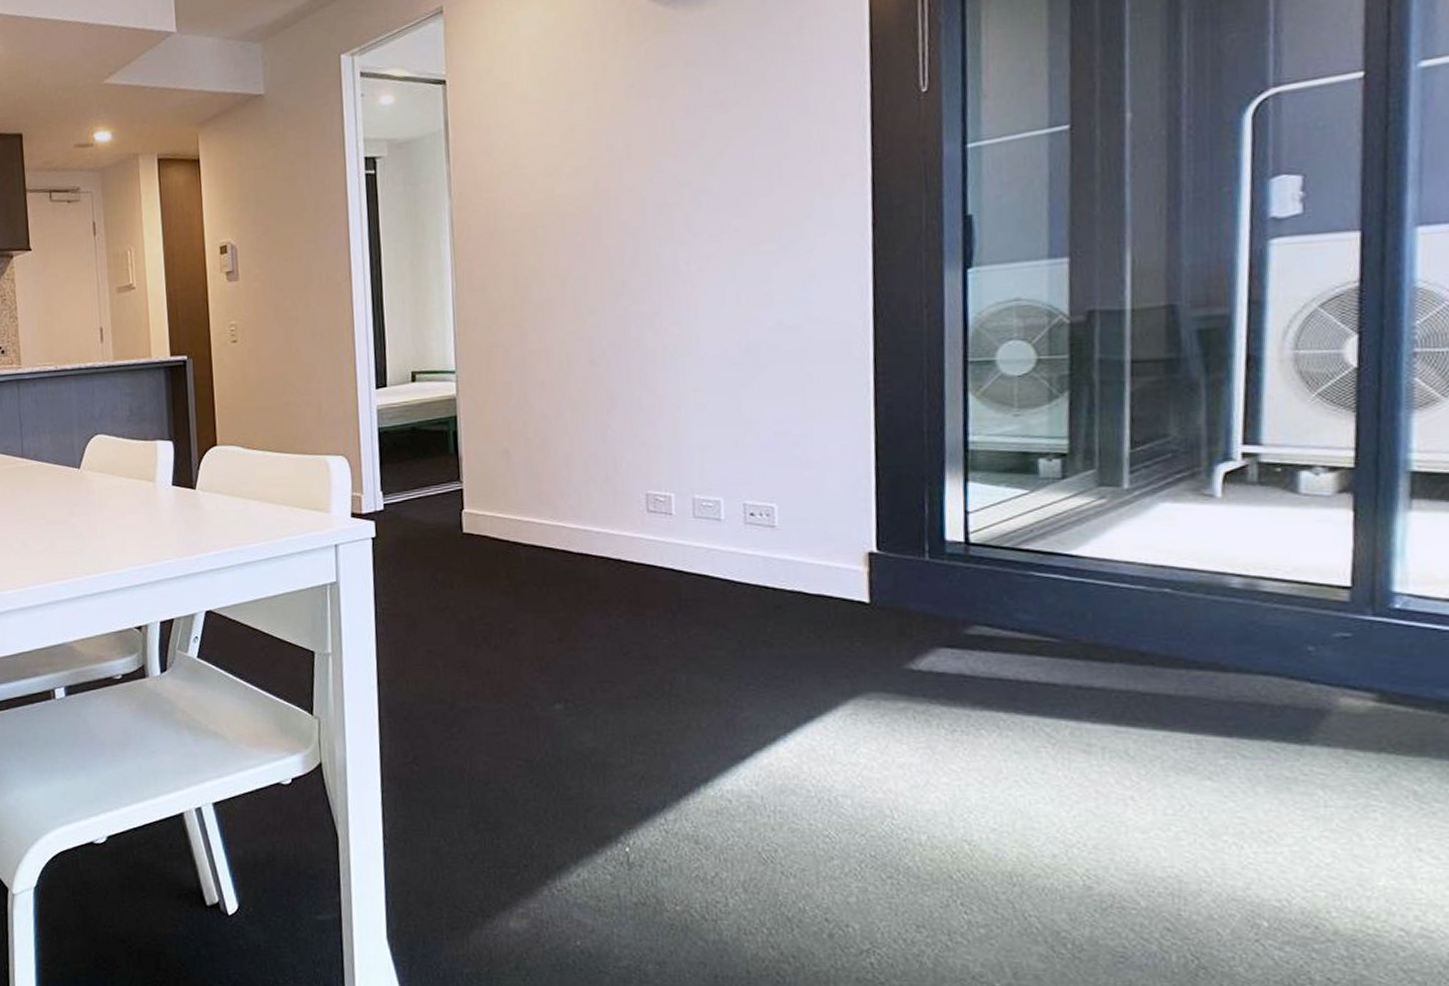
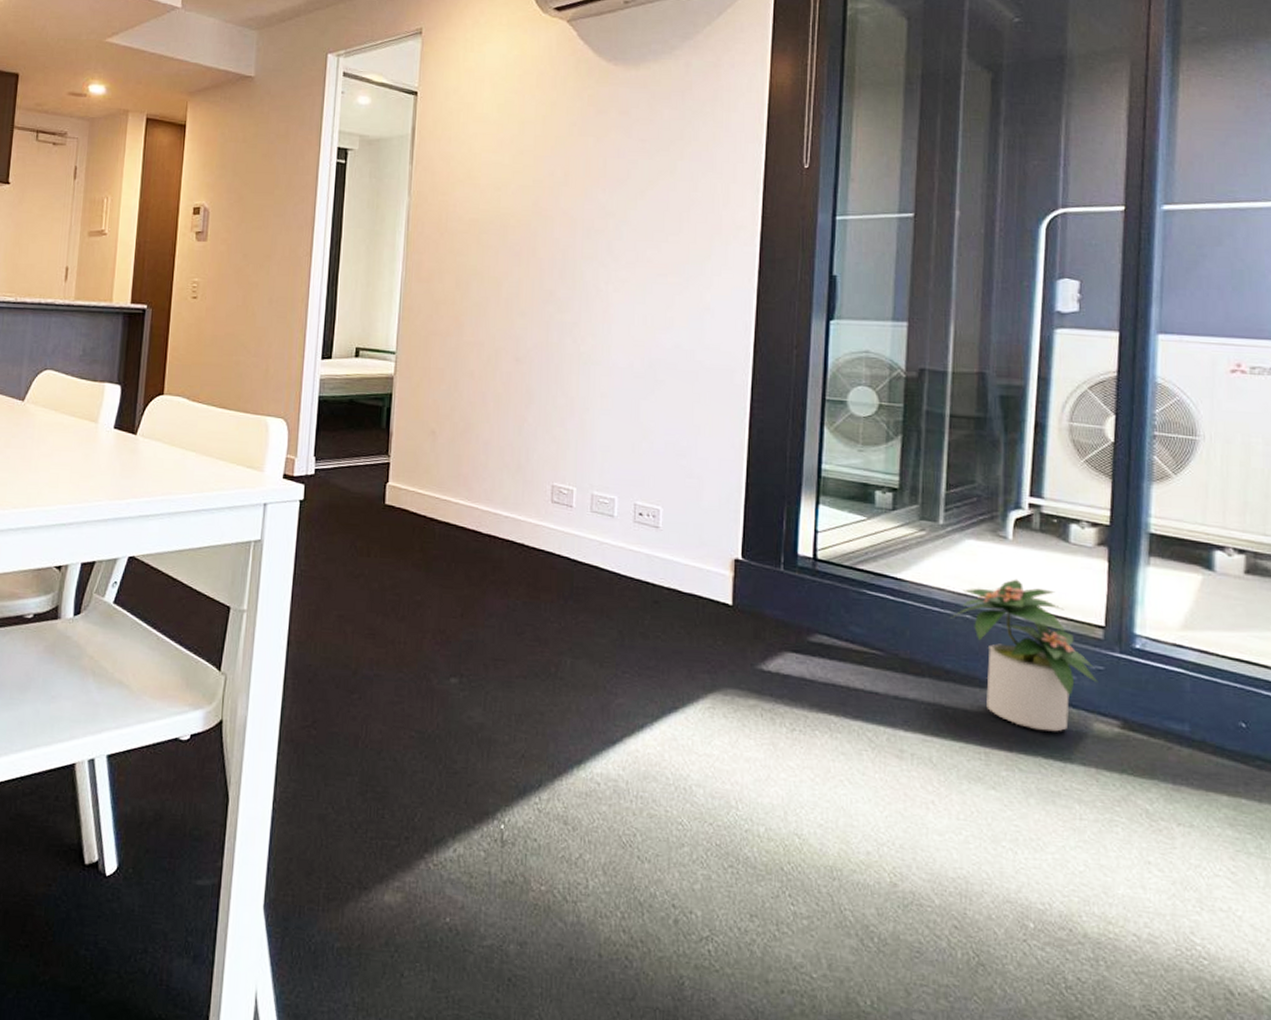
potted plant: none [1142,542,1344,712] -> present [949,579,1098,732]

